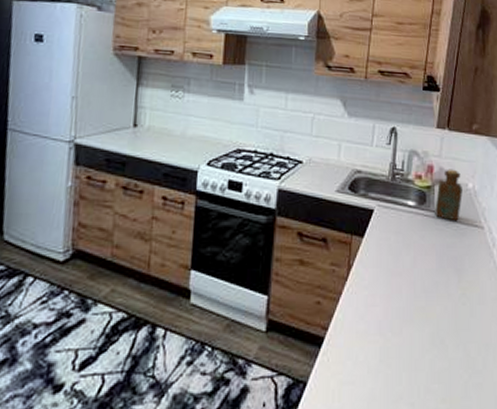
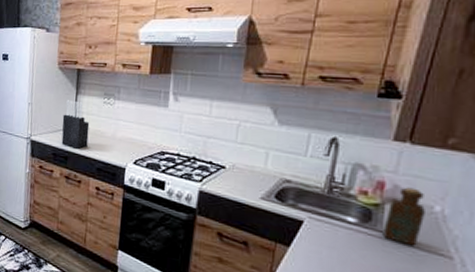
knife block: none [117,93,154,152] -> present [61,100,90,149]

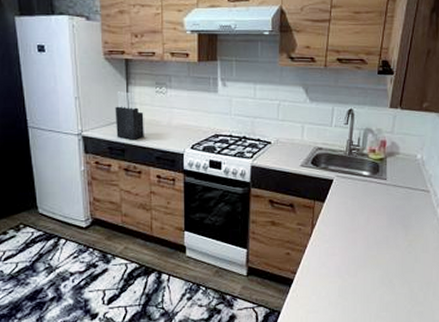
bottle: present [382,187,425,246] -> none [386,143,412,187]

